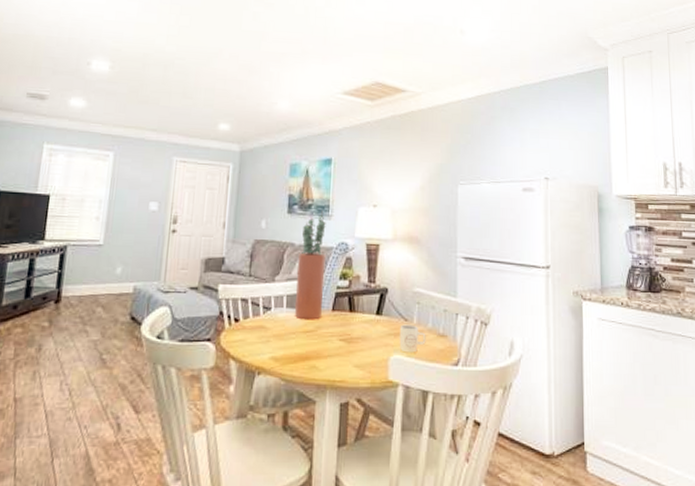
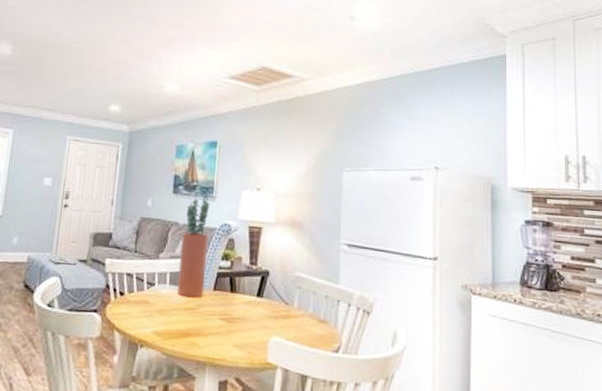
mug: present [399,324,426,353] -> none [279,308,307,337]

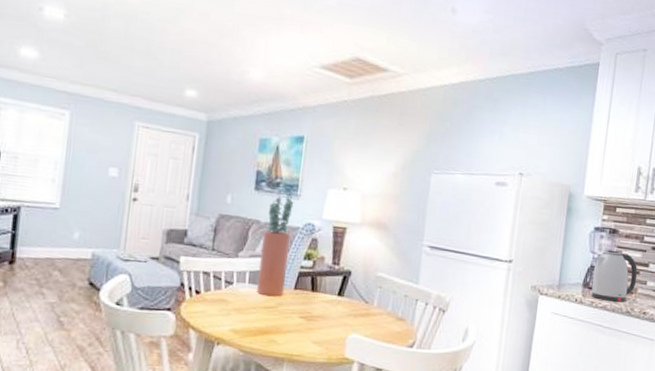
kettle: none [530,244,583,303] -> present [591,250,638,303]

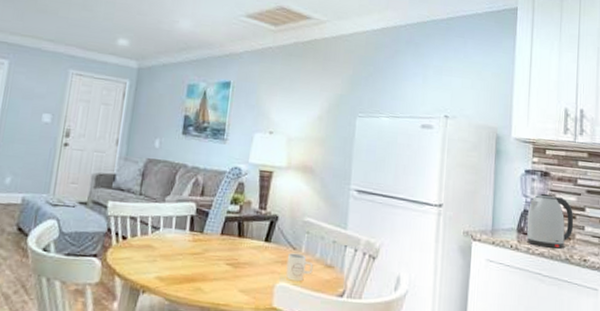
vase: present [256,190,294,297] -> none [182,134,221,243]
mug: none [357,306,385,334] -> present [285,253,314,282]

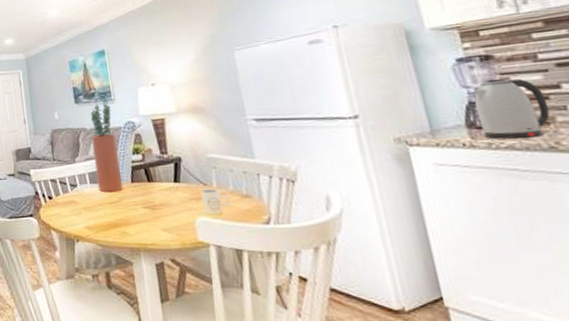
vase: none [182,134,221,243] -> present [90,97,123,193]

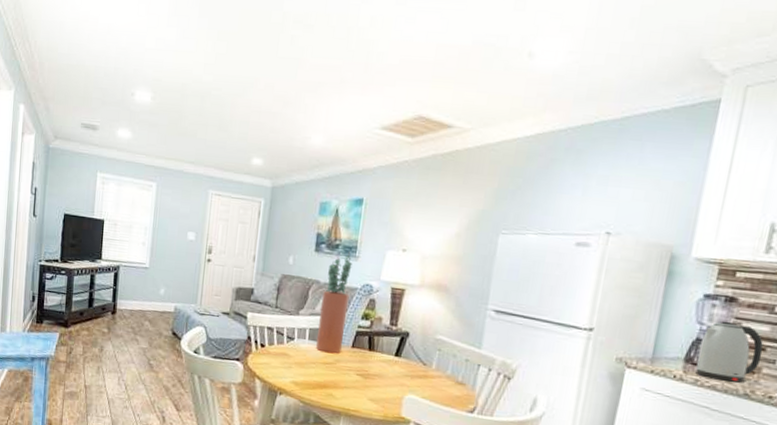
mug: present [200,188,230,215] -> none [414,368,444,396]

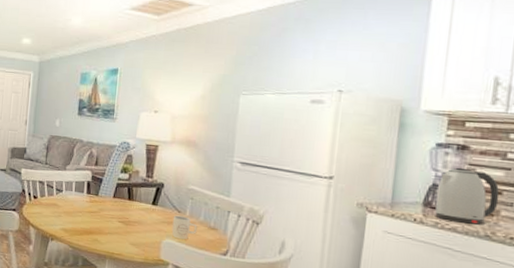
vase: present [315,251,353,354] -> none [81,114,111,204]
mug: none [414,368,444,396] -> present [171,215,198,240]

